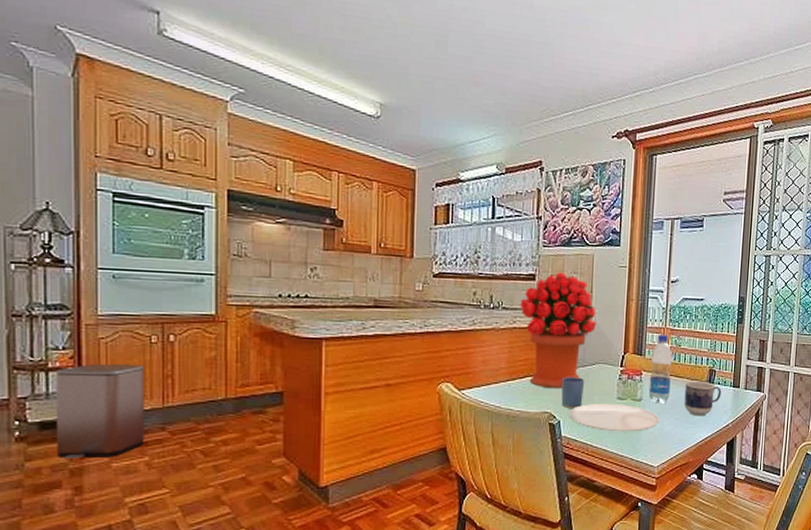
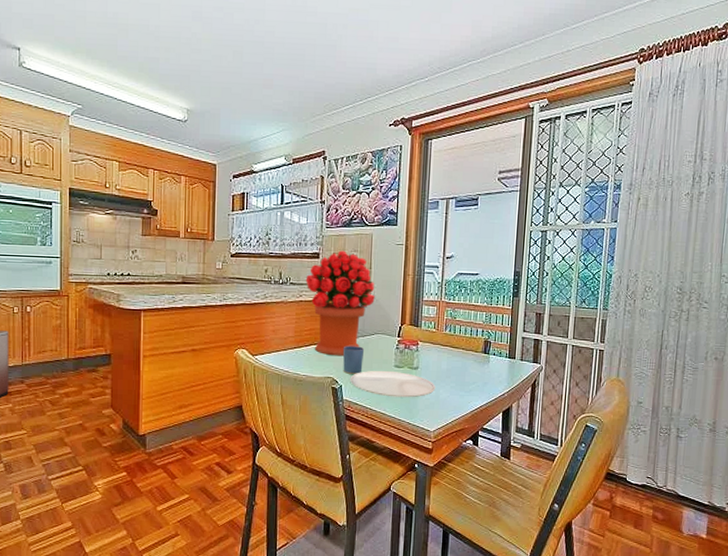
bottle: present [648,334,672,403] -> none [424,307,448,372]
cup: present [684,380,722,417] -> none [459,351,497,386]

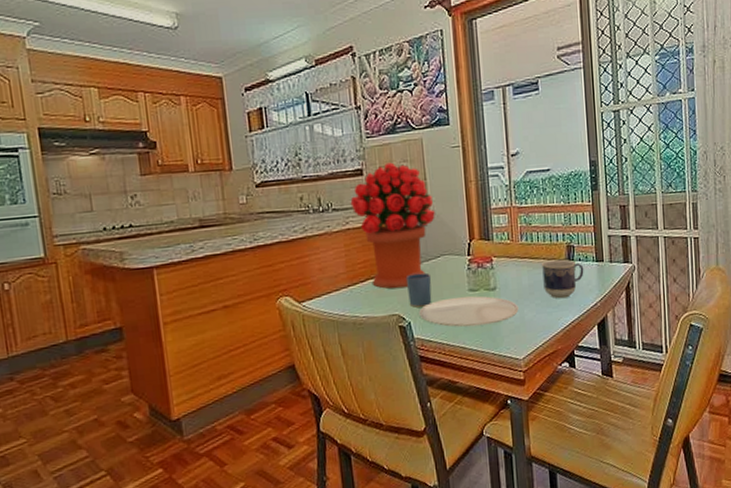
cup: none [459,351,497,386] -> present [541,259,584,299]

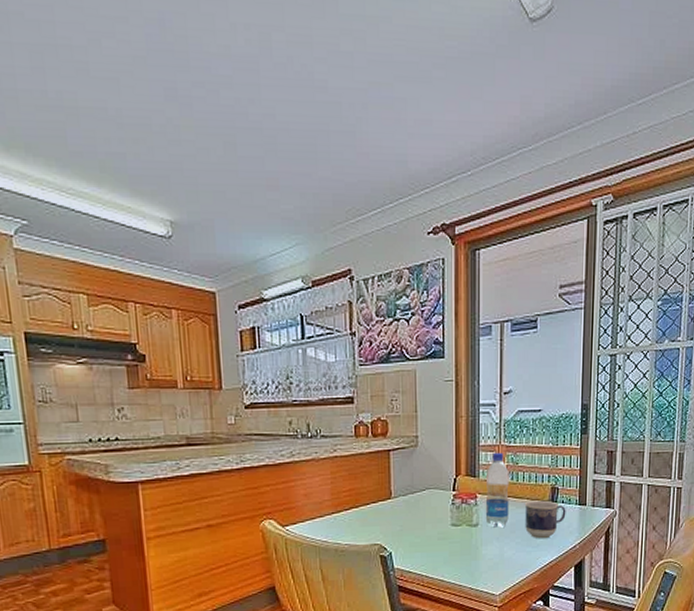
bouquet: present [350,162,435,289] -> none [339,392,423,519]
mug: present [405,272,432,308] -> none [389,505,414,538]
plate: present [418,295,519,327] -> none [400,530,499,561]
bottle: none [500,213,526,291] -> present [485,452,509,528]

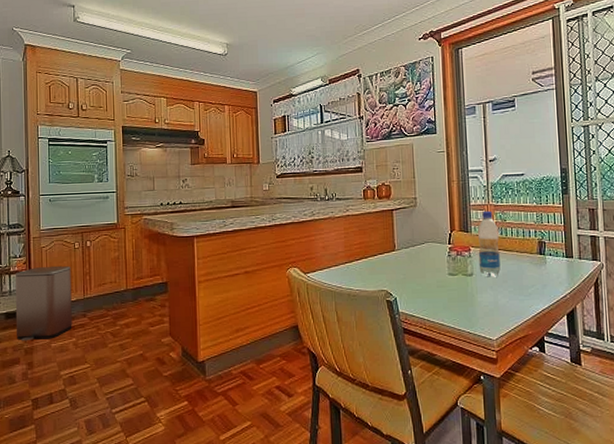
cup: present [524,500,566,539] -> none [514,253,554,289]

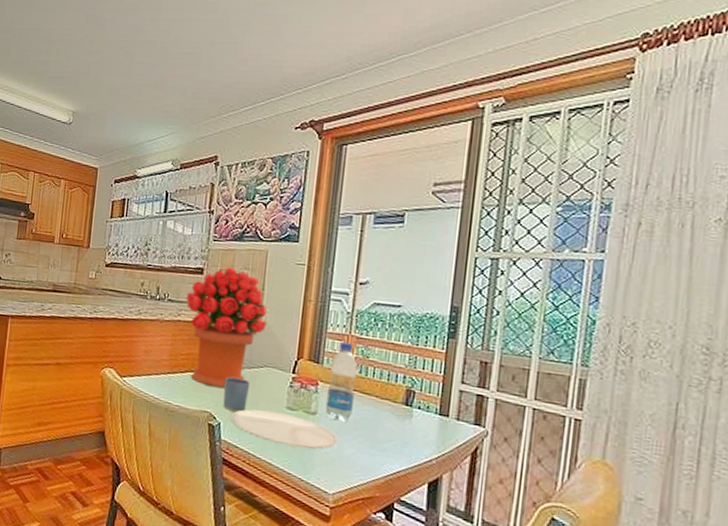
bouquet: none [351,162,421,268] -> present [186,267,268,389]
mug: none [394,256,416,285] -> present [223,376,249,412]
plate: none [404,279,493,307] -> present [230,409,338,450]

